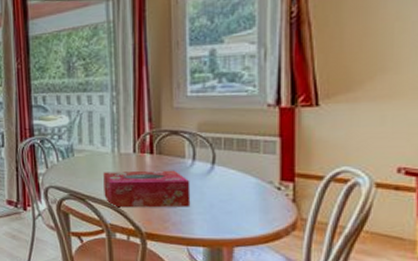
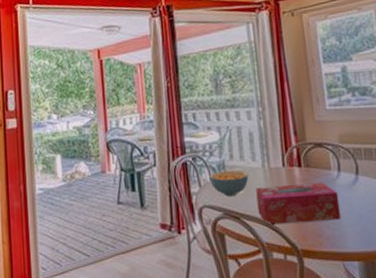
cereal bowl: none [57,153,97,179] -> present [209,170,249,196]

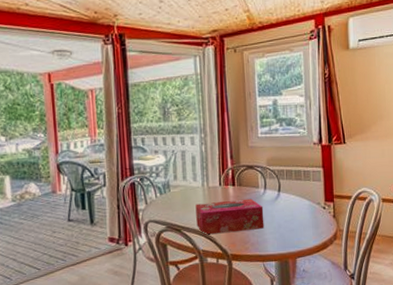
cereal bowl: present [209,170,249,196] -> none [155,189,190,212]

